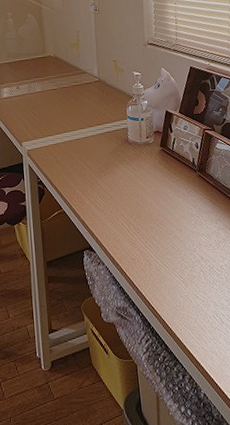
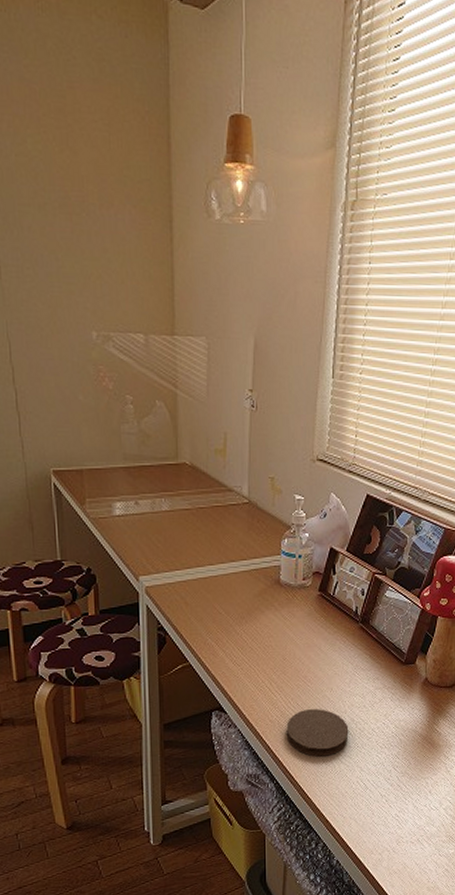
coaster: none [145,248,200,292] -> present [286,709,349,757]

